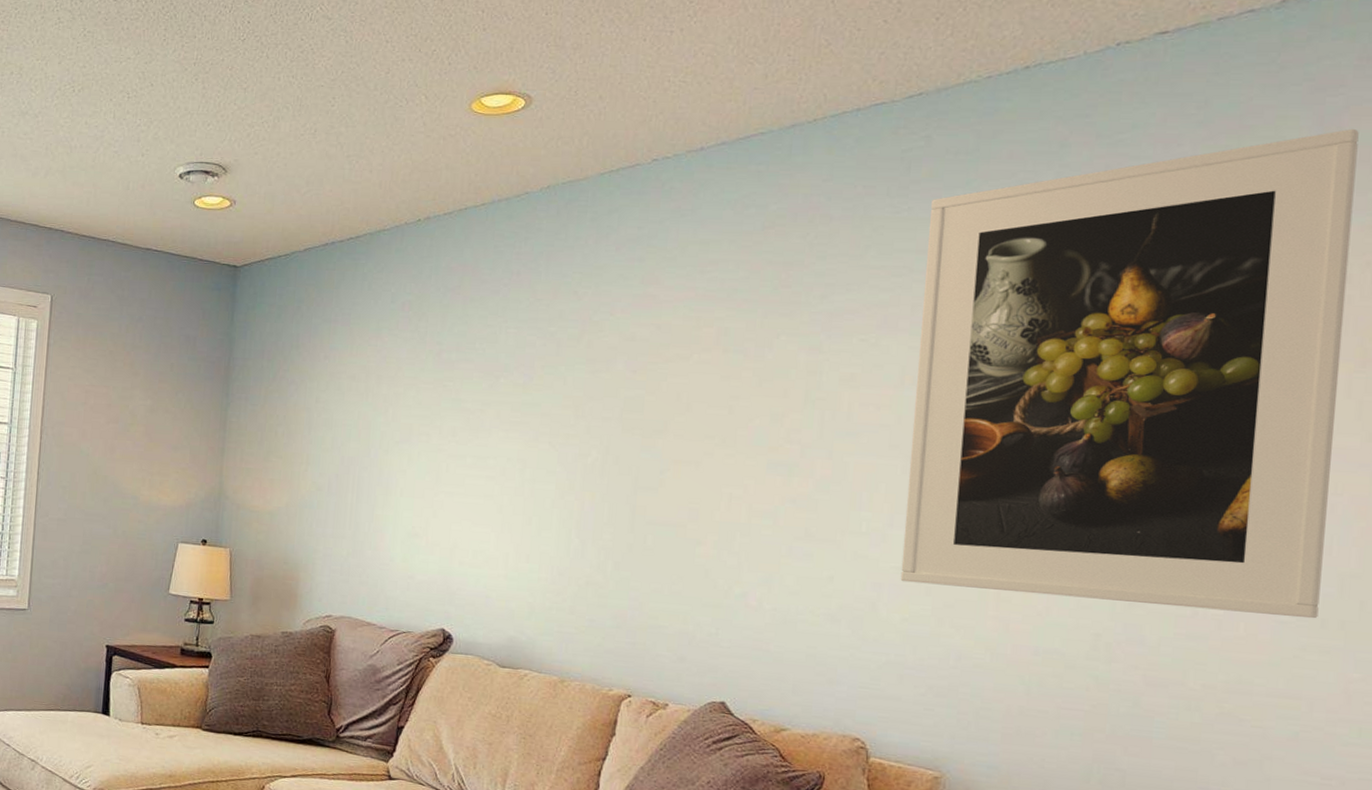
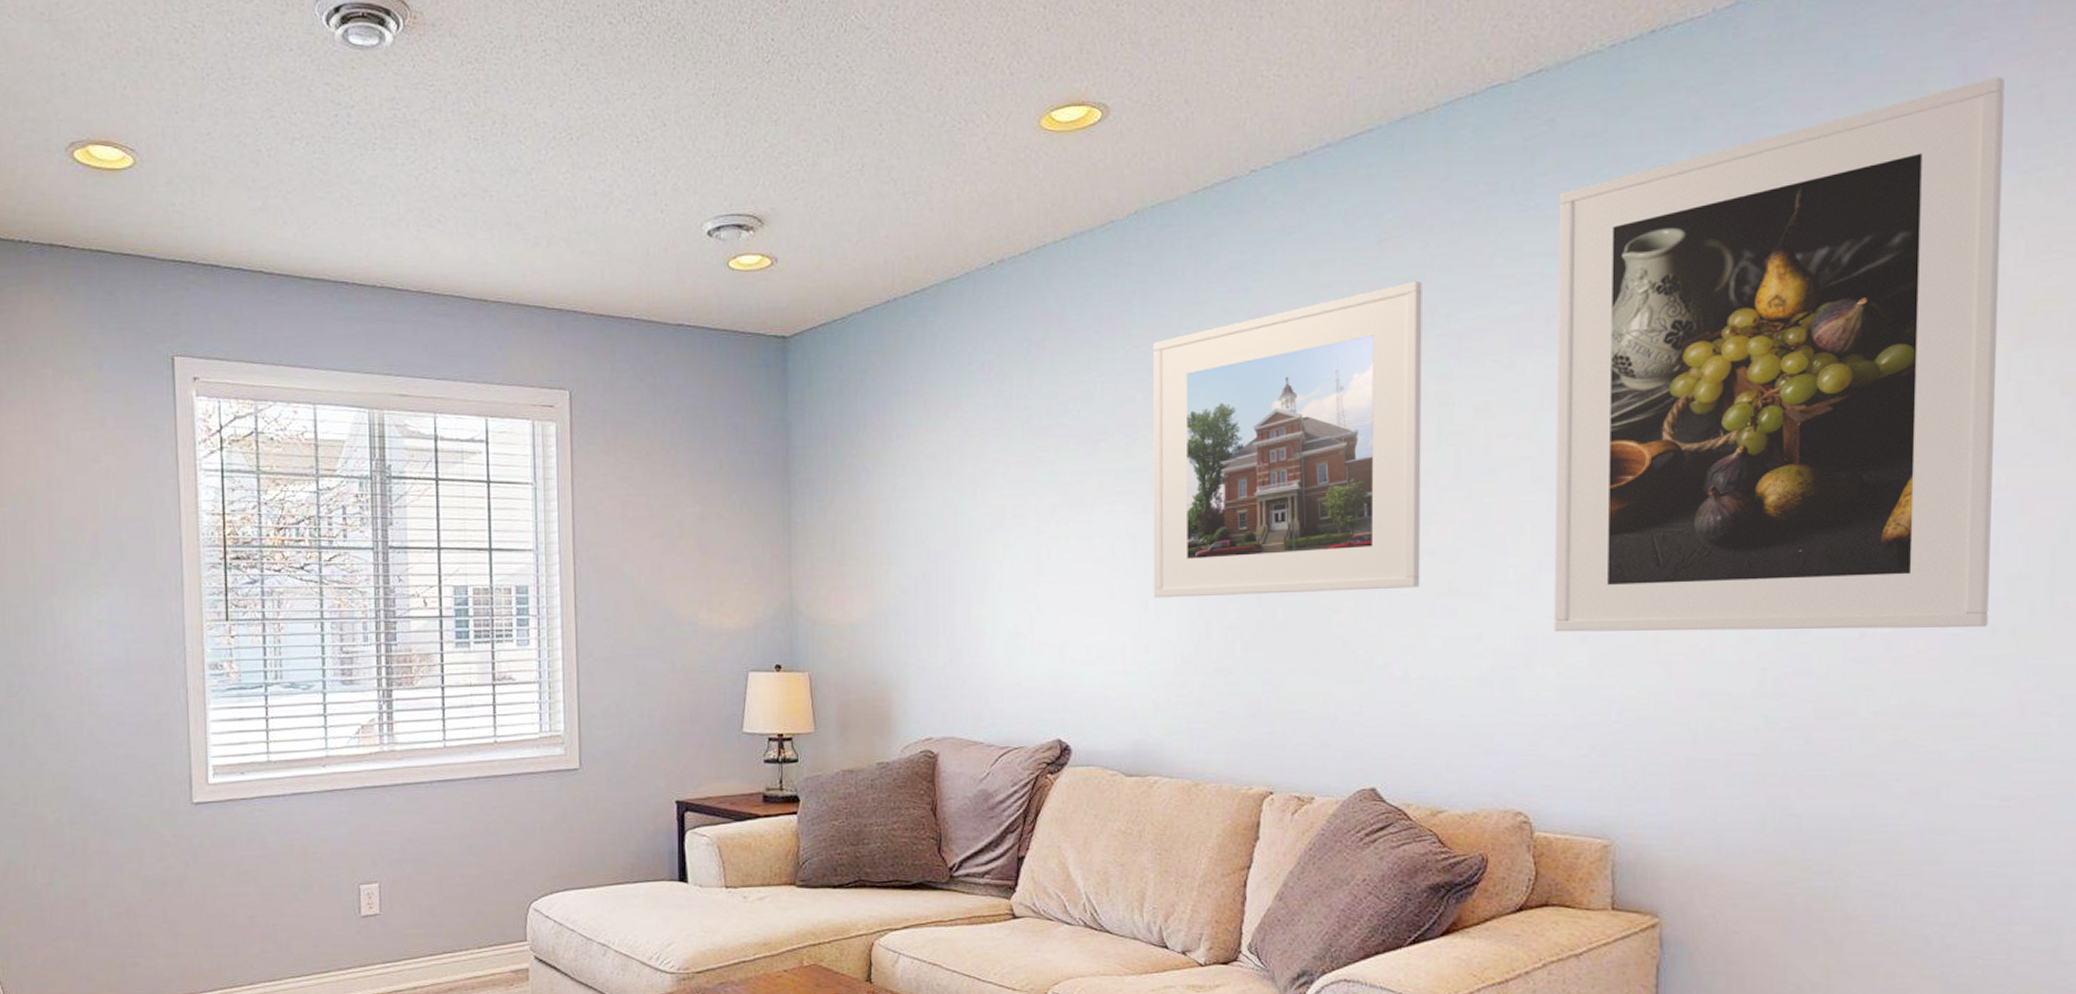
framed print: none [536,264,800,530] -> present [1152,280,1422,598]

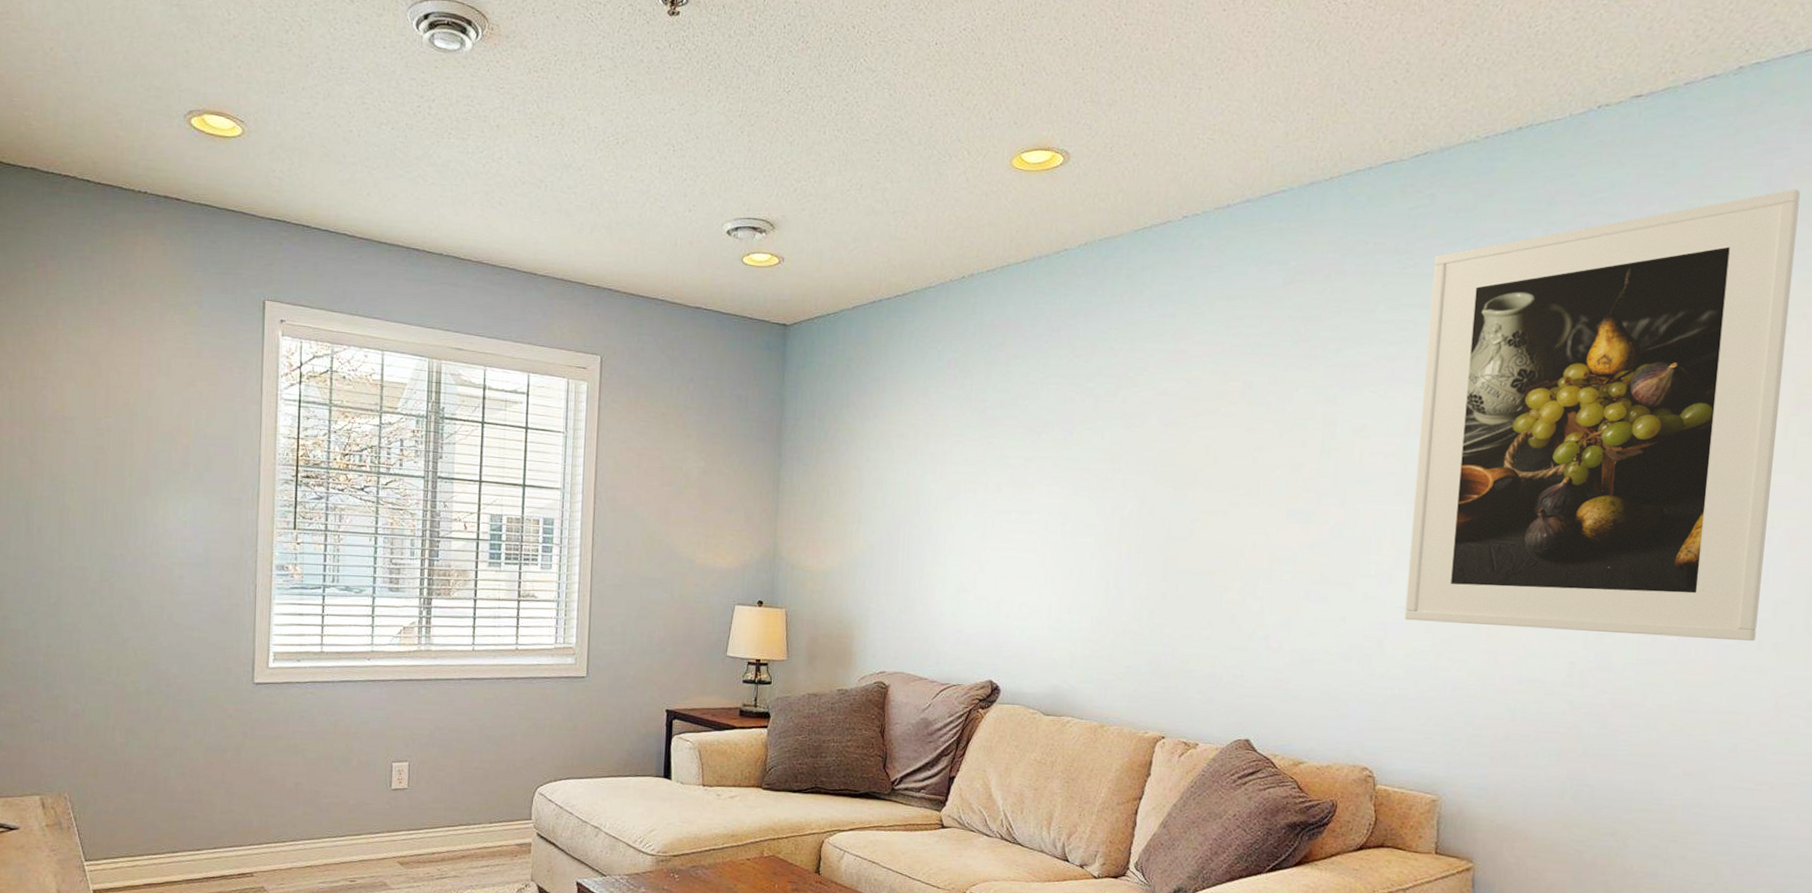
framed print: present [1152,280,1422,598] -> none [1077,319,1317,575]

